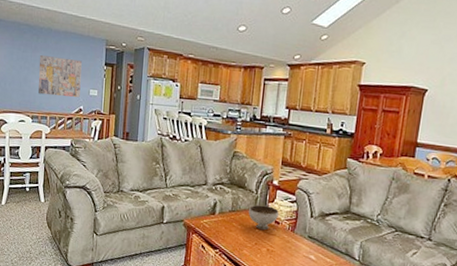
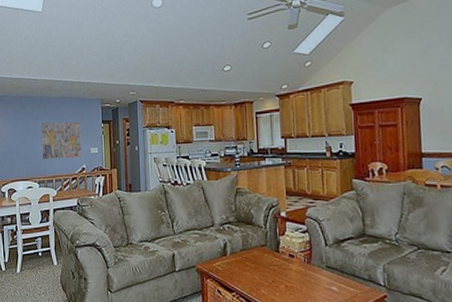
bowl: present [249,204,279,230] -> none [260,240,291,265]

